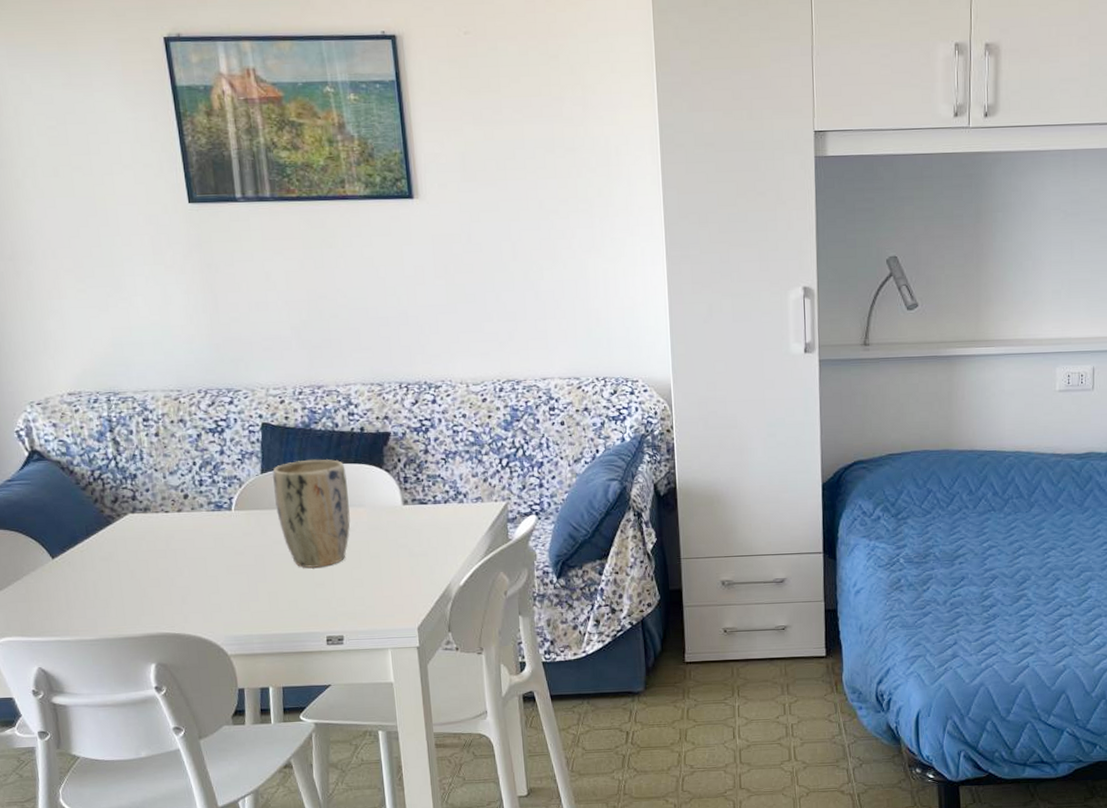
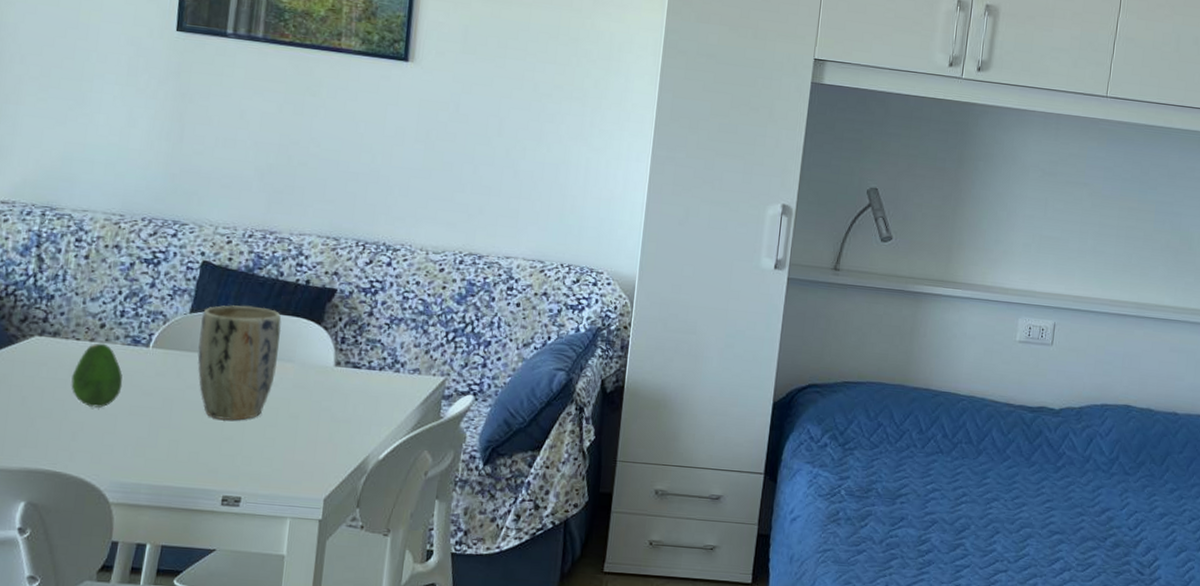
fruit: none [169,512,216,572] -> present [71,343,123,408]

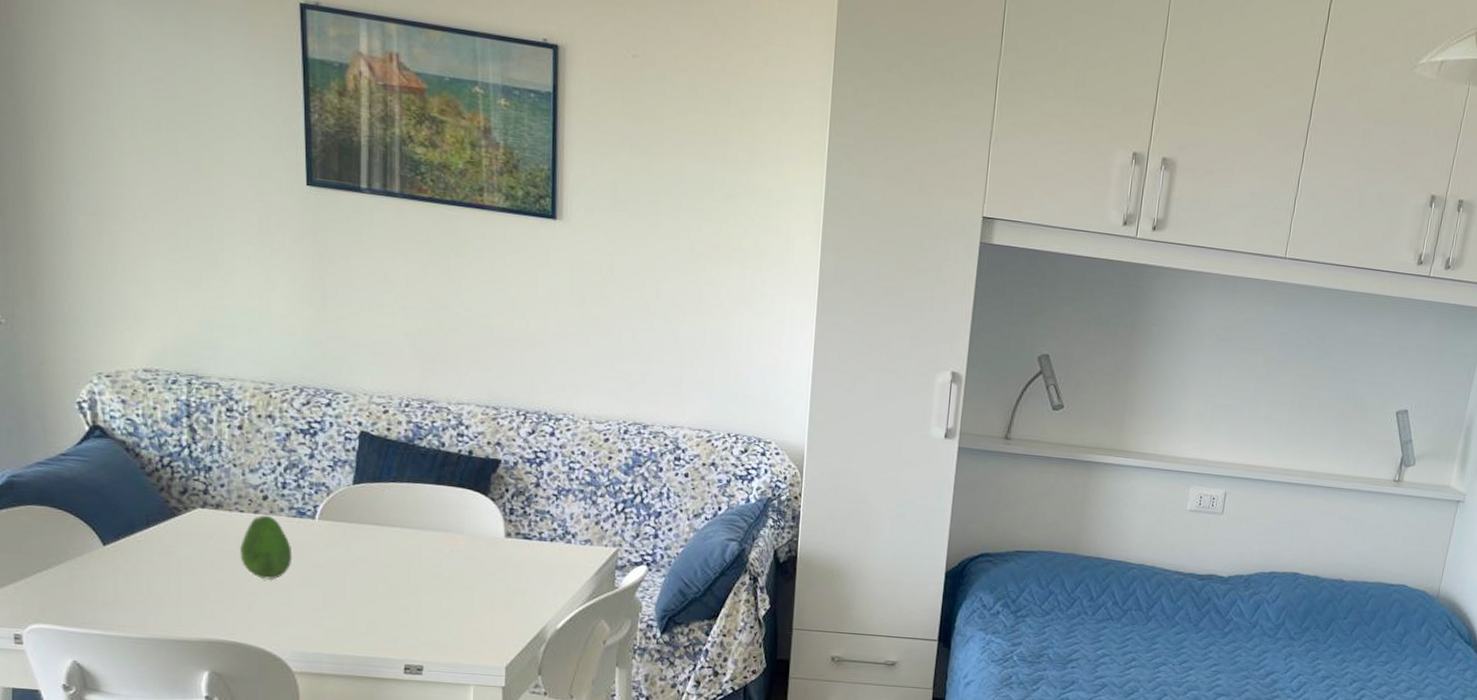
plant pot: present [197,305,282,420] -> none [365,476,448,591]

